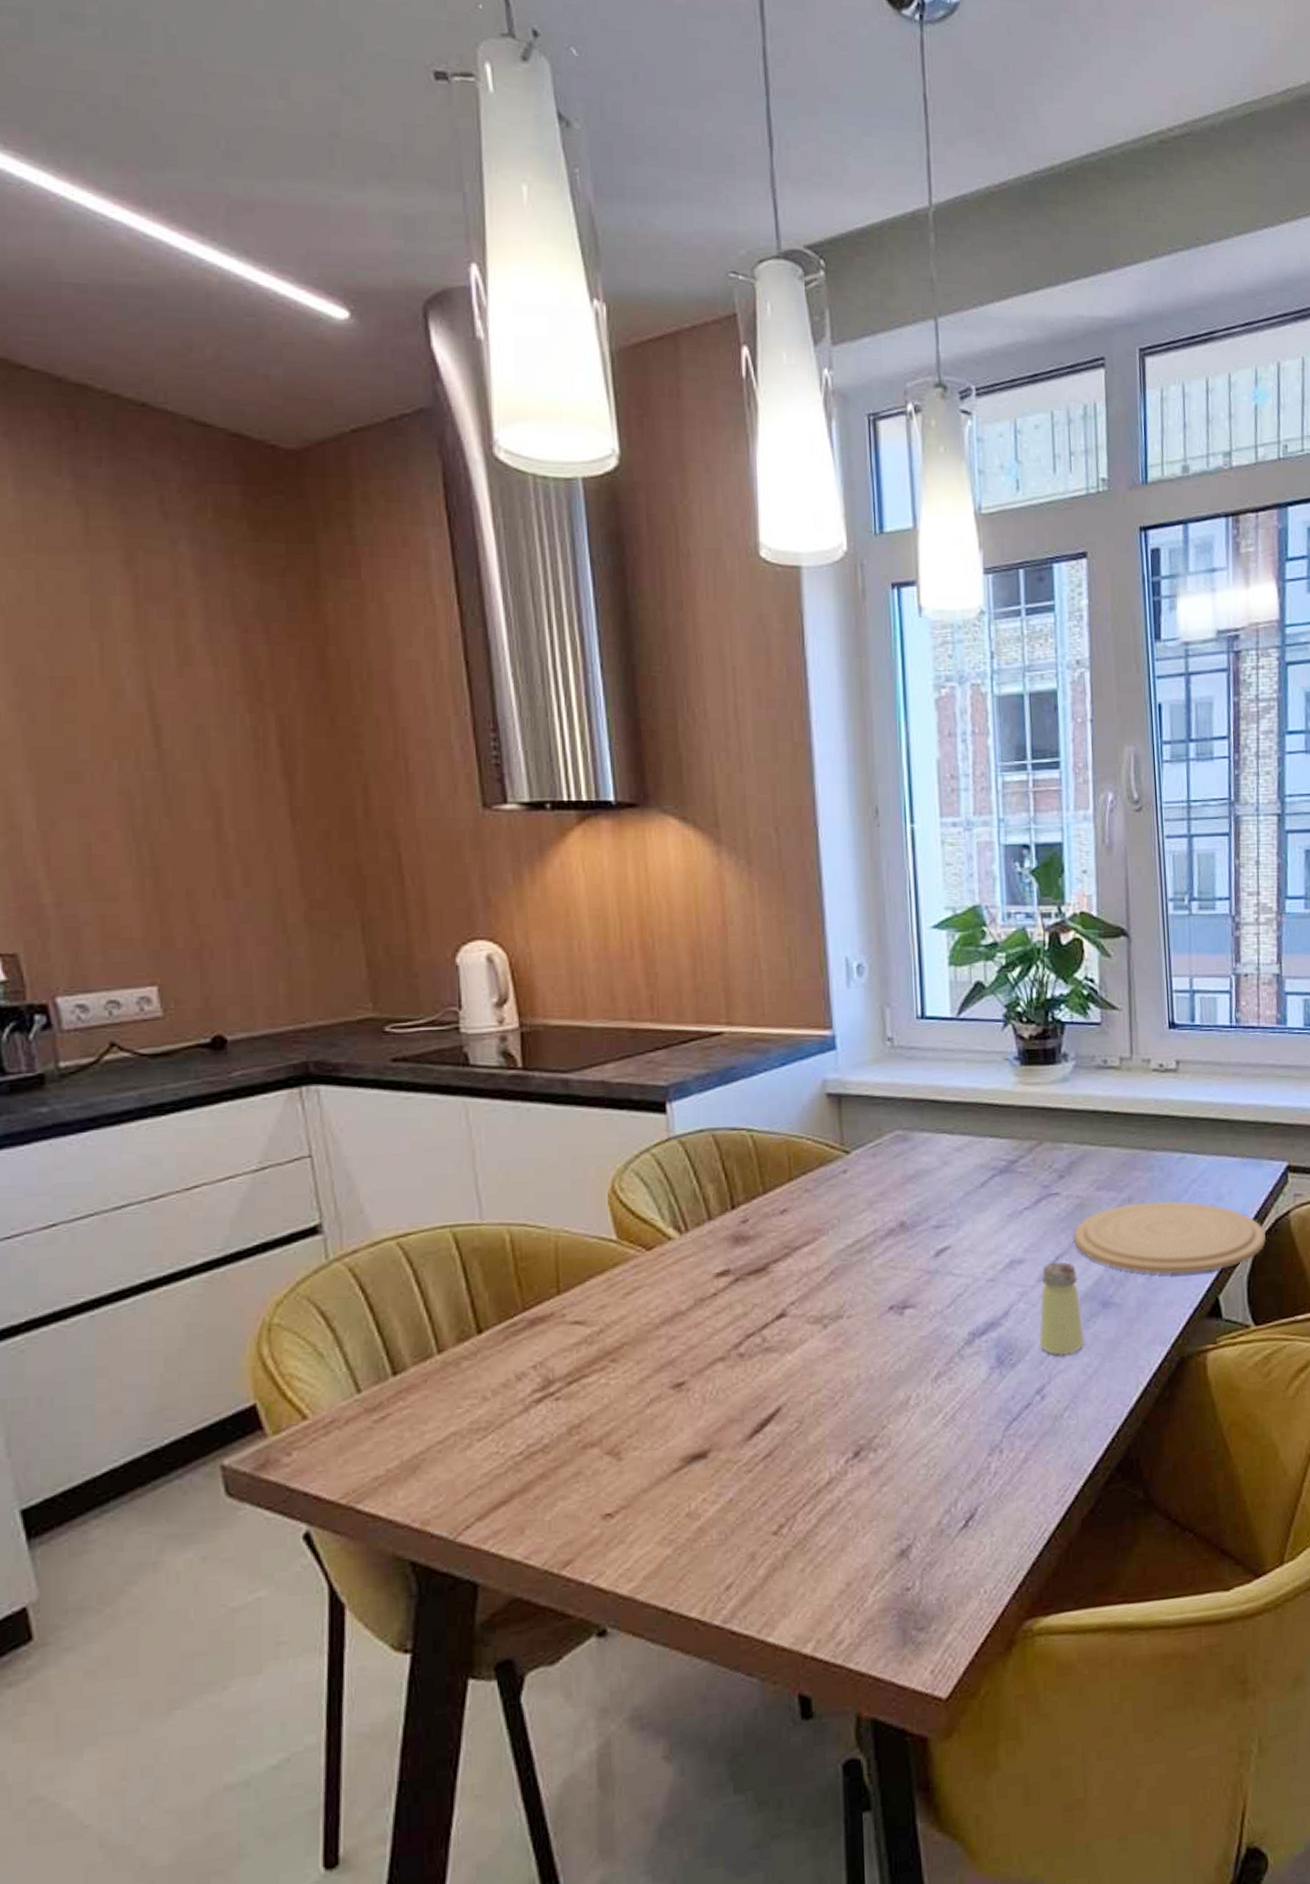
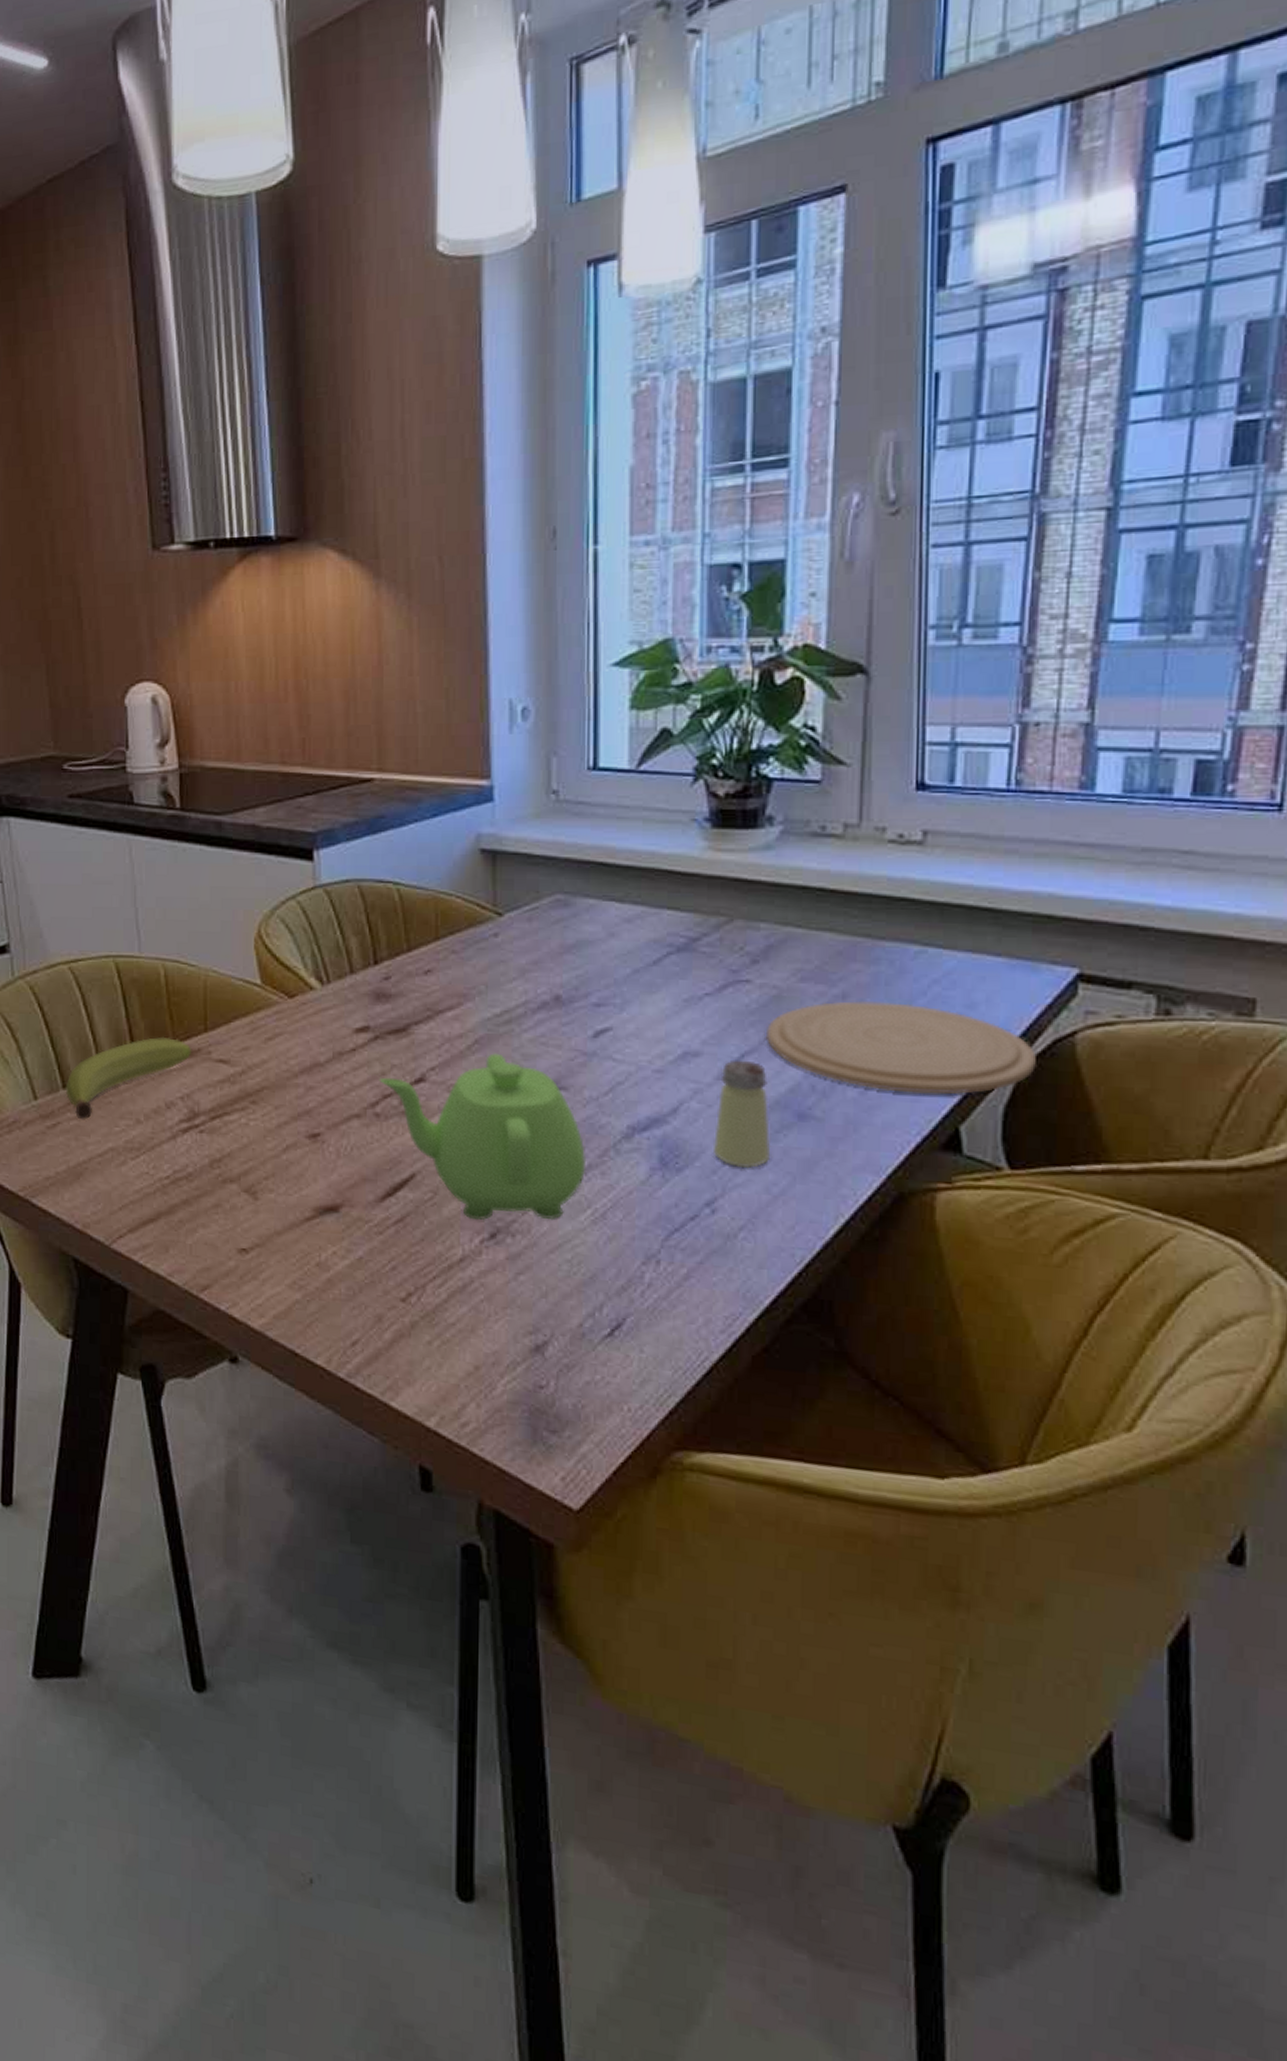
fruit: none [395,1305,544,1407] -> present [65,1036,192,1120]
teapot: none [741,1281,936,1442] -> present [379,1053,587,1221]

